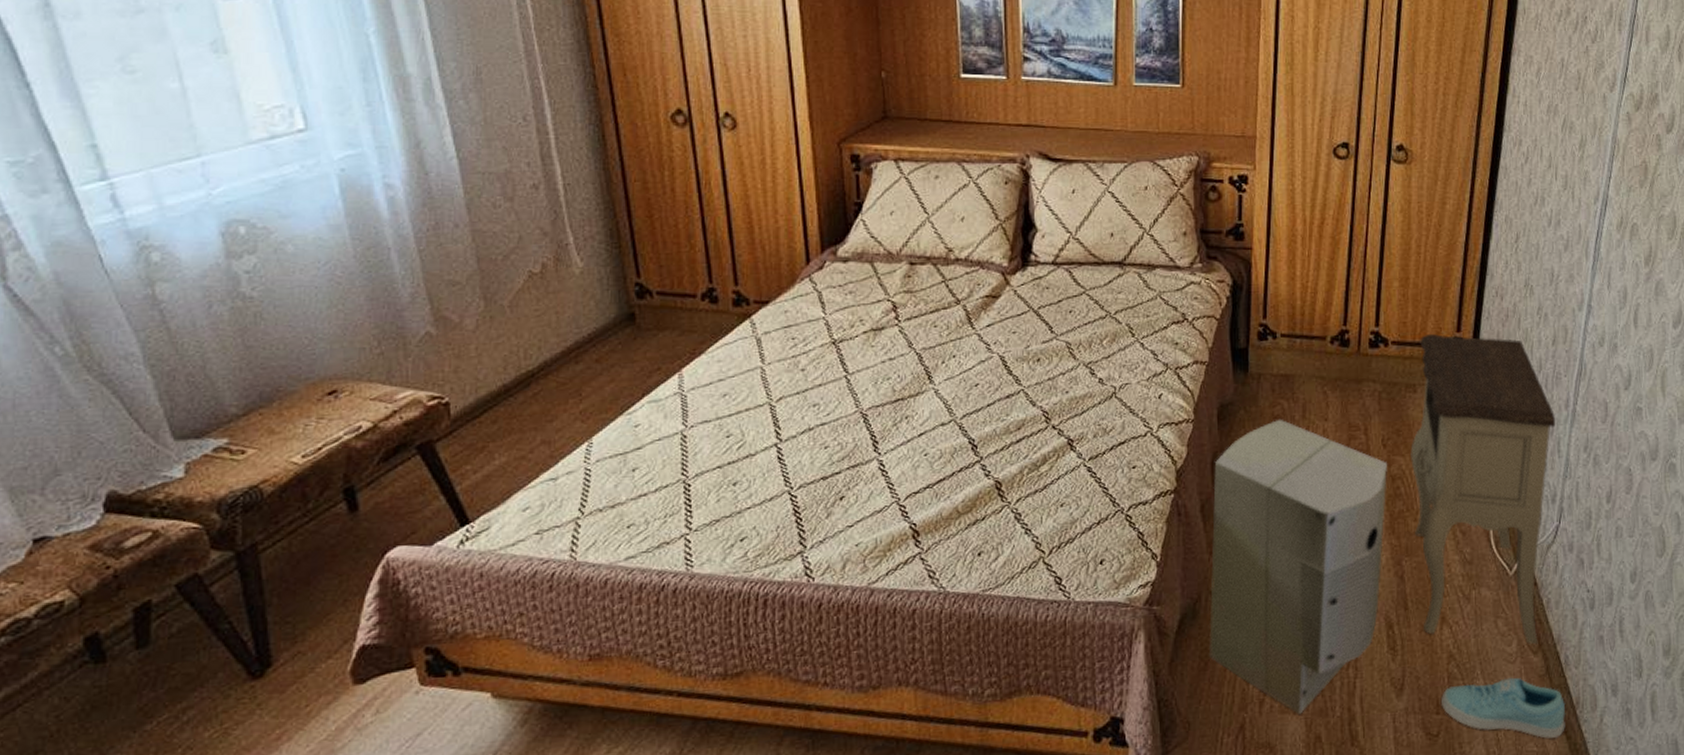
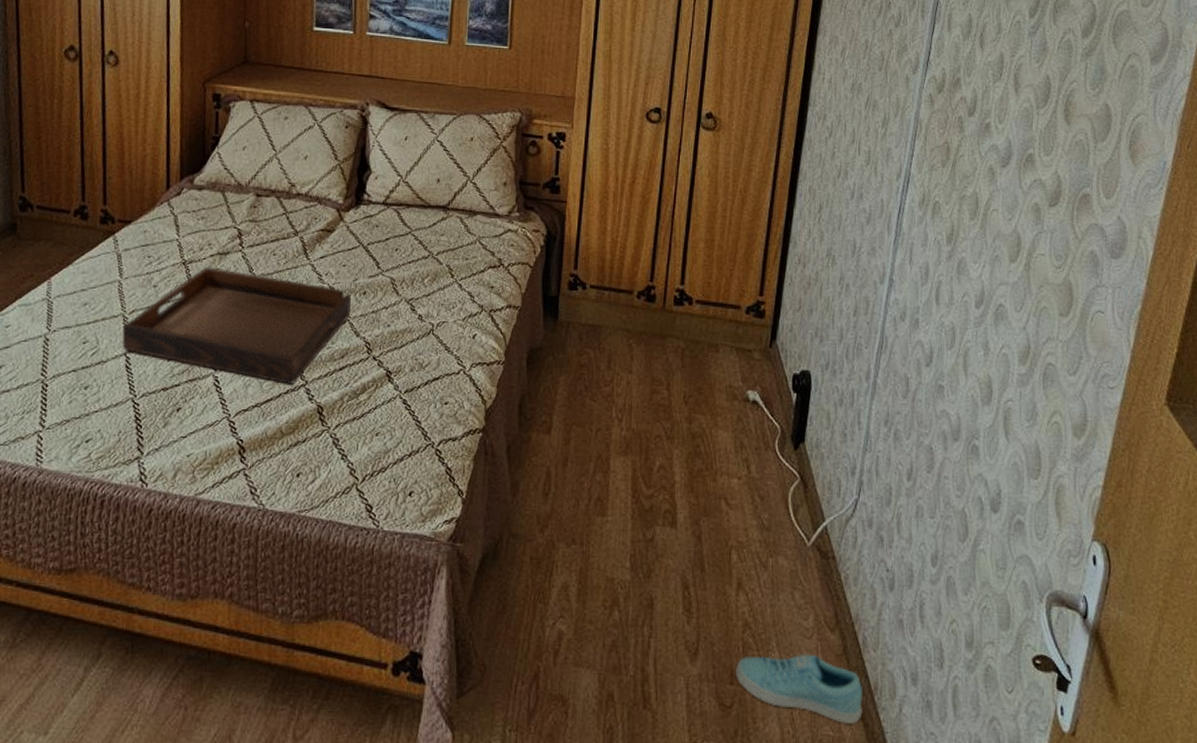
serving tray: none [770,344,1024,462] -> present [122,267,351,384]
air purifier: present [1209,419,1388,715] -> none [508,367,689,670]
nightstand: present [1410,333,1556,645] -> none [711,295,857,622]

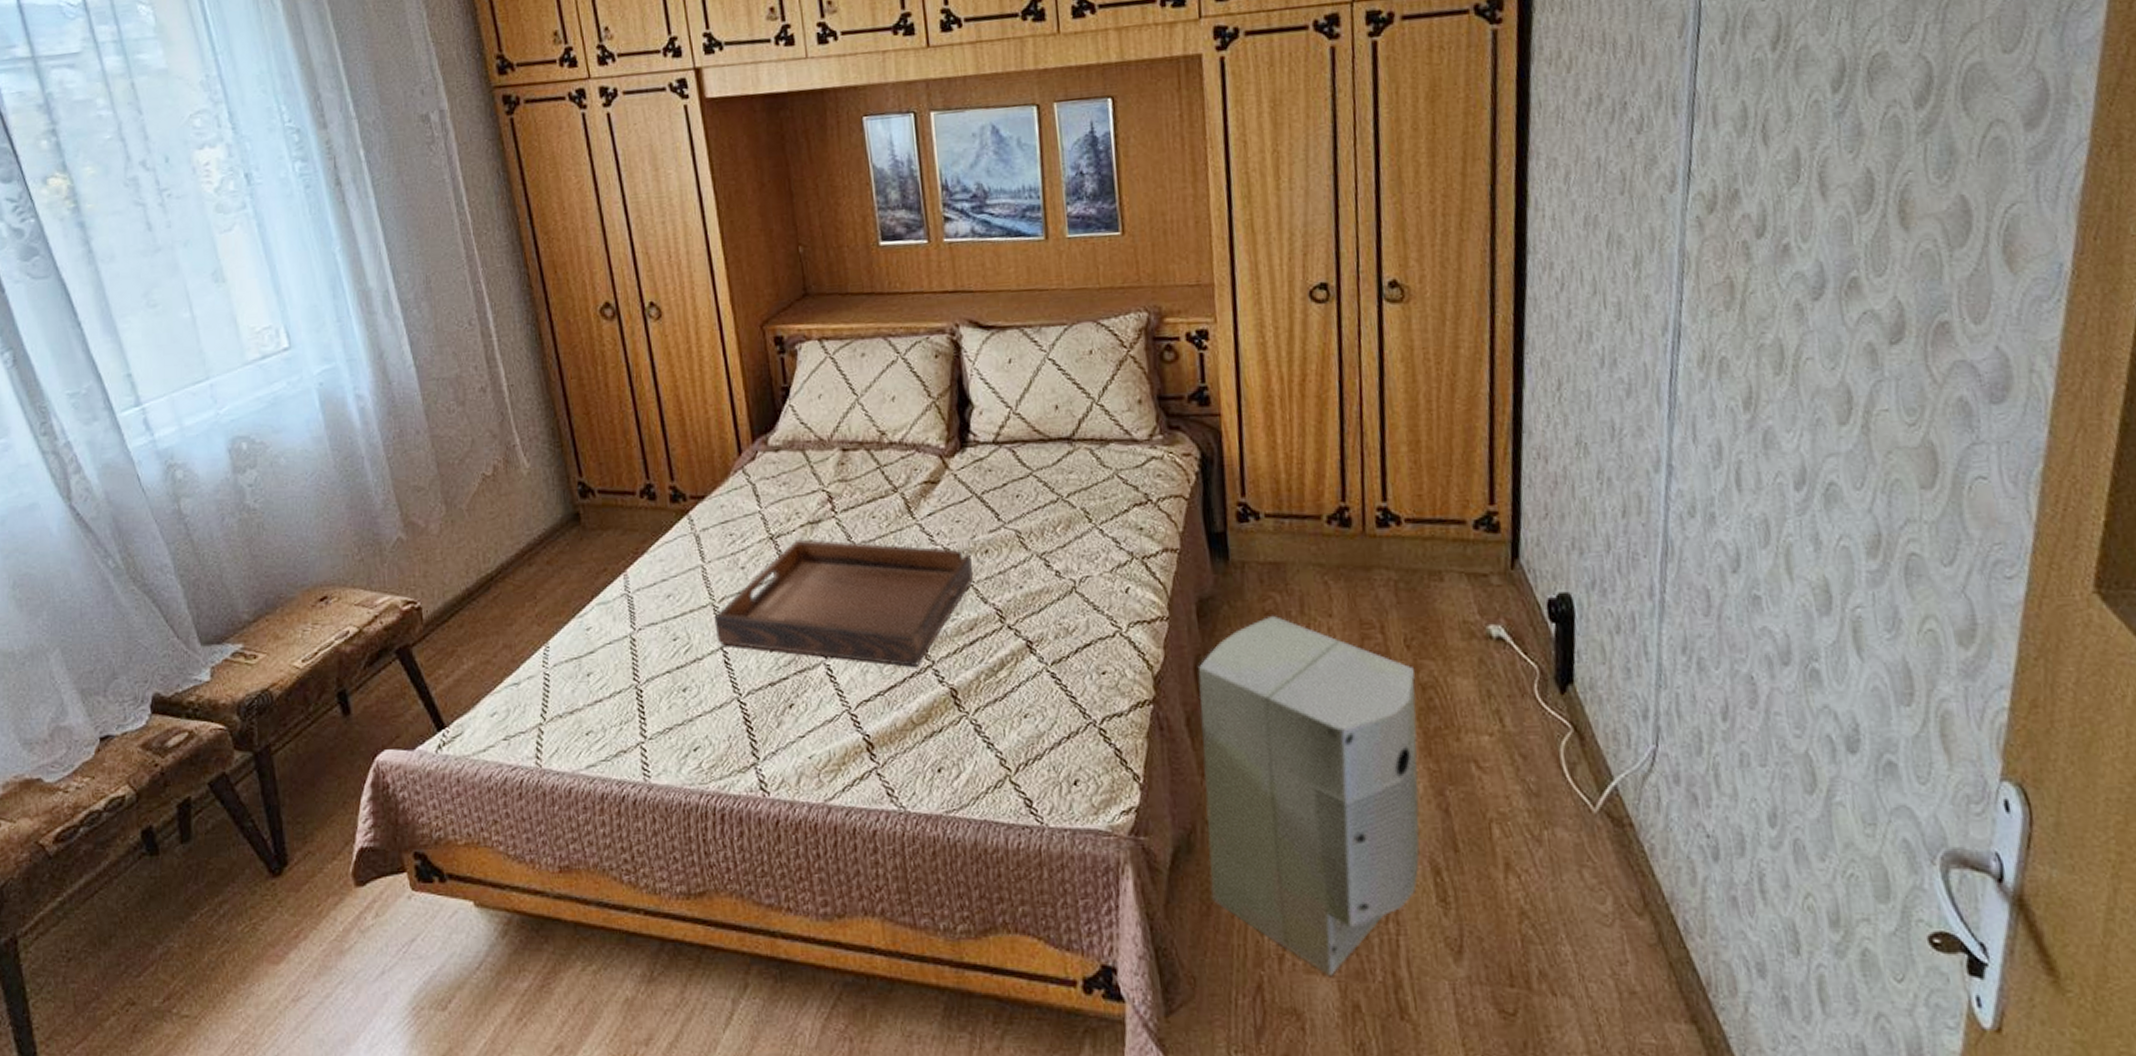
air purifier: none [508,367,689,670] -> present [1198,615,1420,977]
sneaker: present [736,653,863,725] -> none [1515,945,1694,1030]

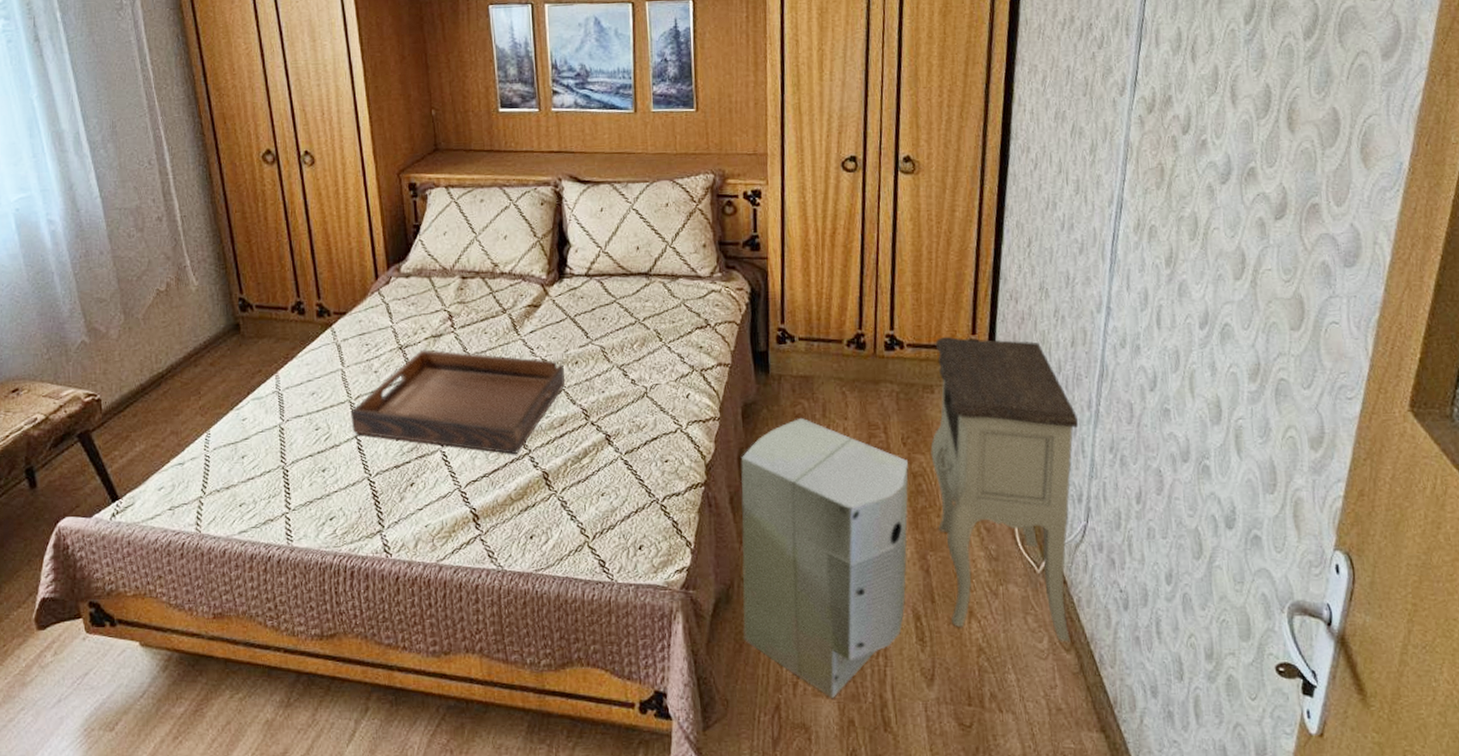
nightstand: none [1441,507,1643,904] -> present [930,336,1079,643]

